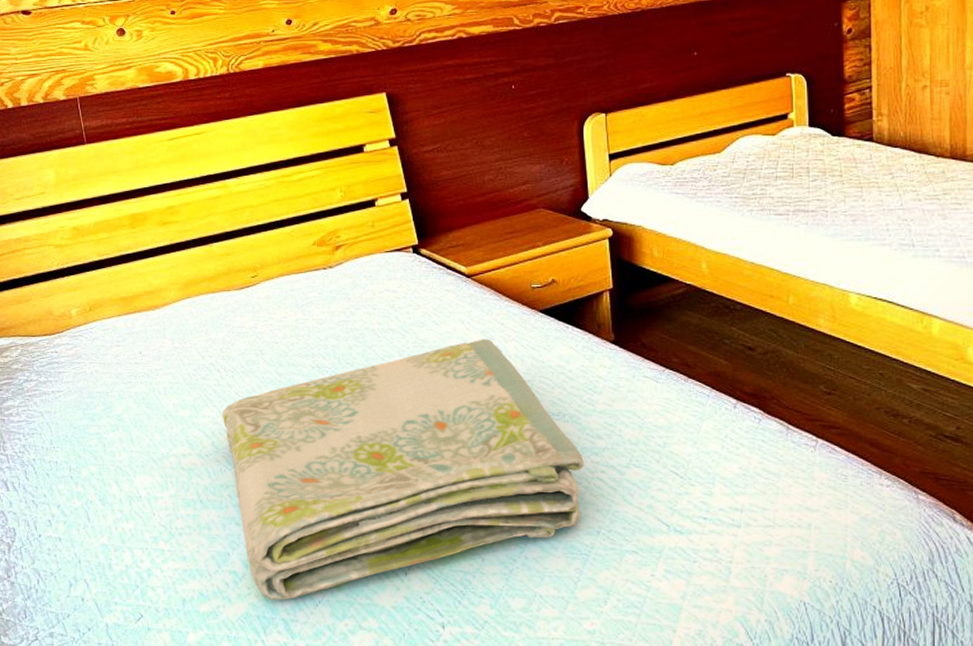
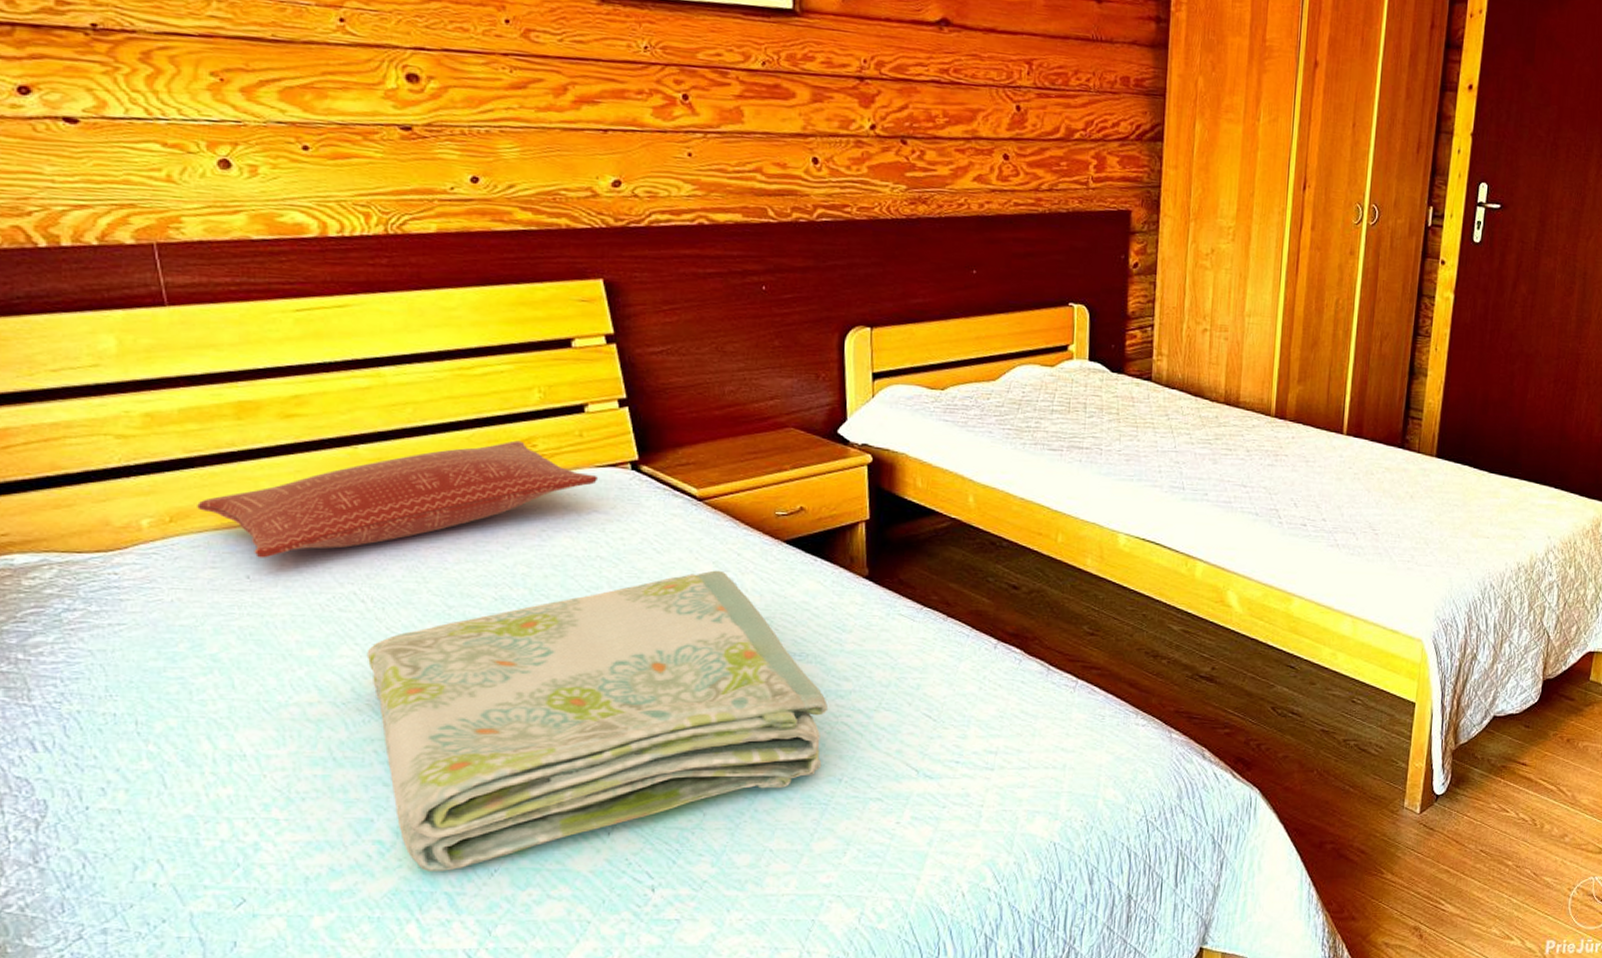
pillow: none [107,233,387,337] -> present [197,440,597,558]

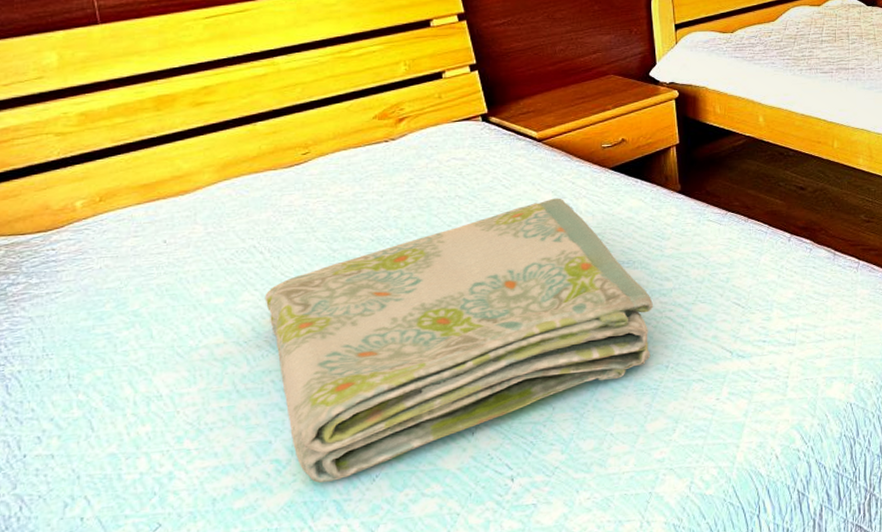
pillow: present [197,440,597,558] -> none [123,106,454,225]

